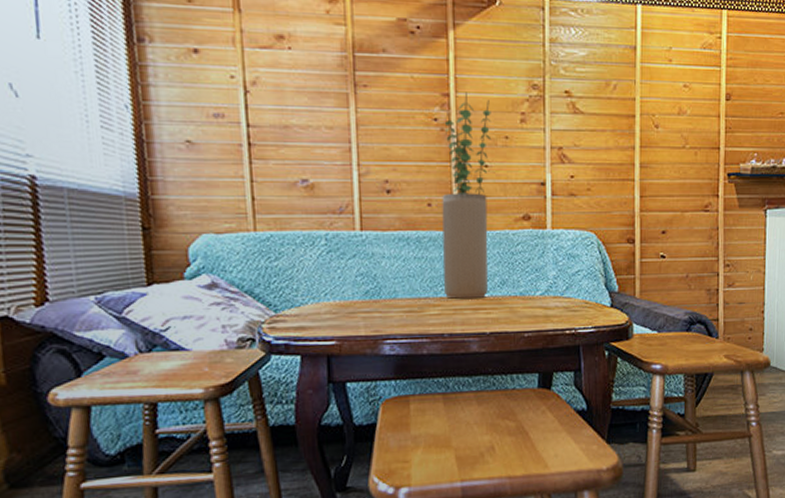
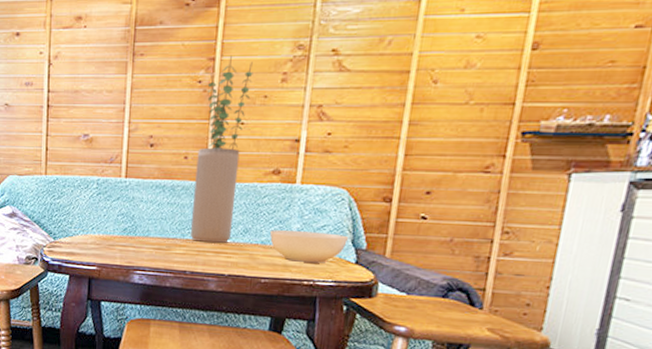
bowl: none [527,278,602,311] -> present [269,230,349,263]

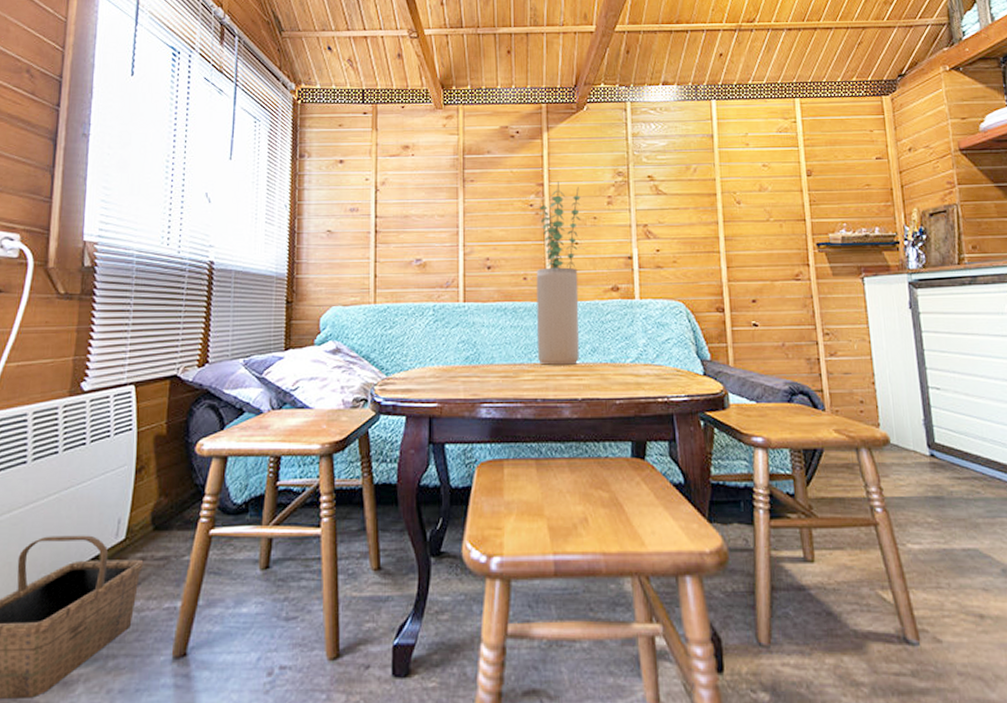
bowl: present [269,230,349,263] -> none [617,346,693,378]

